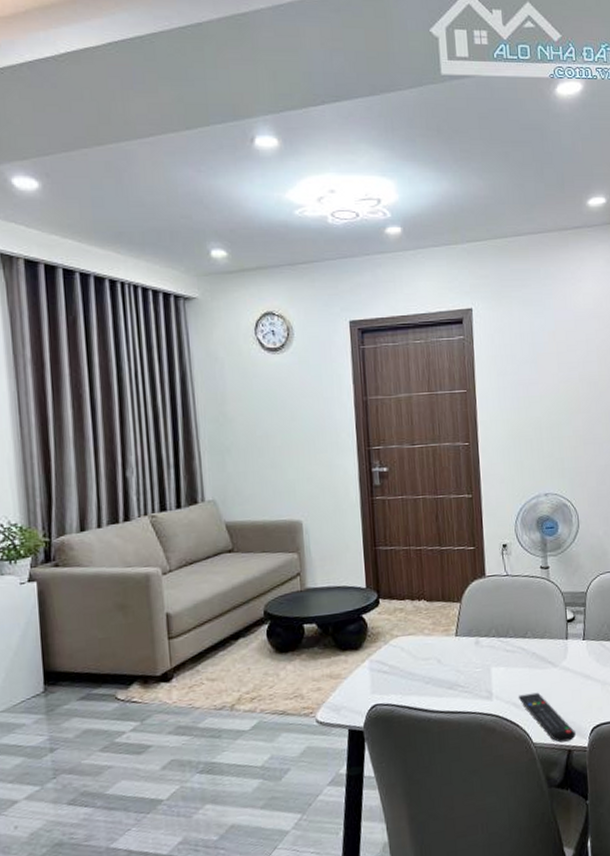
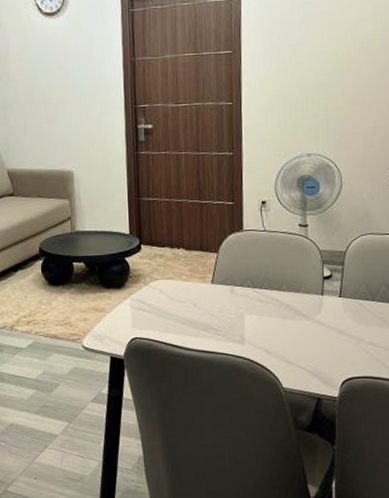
remote control: present [518,692,576,743] -> none [270,342,326,390]

